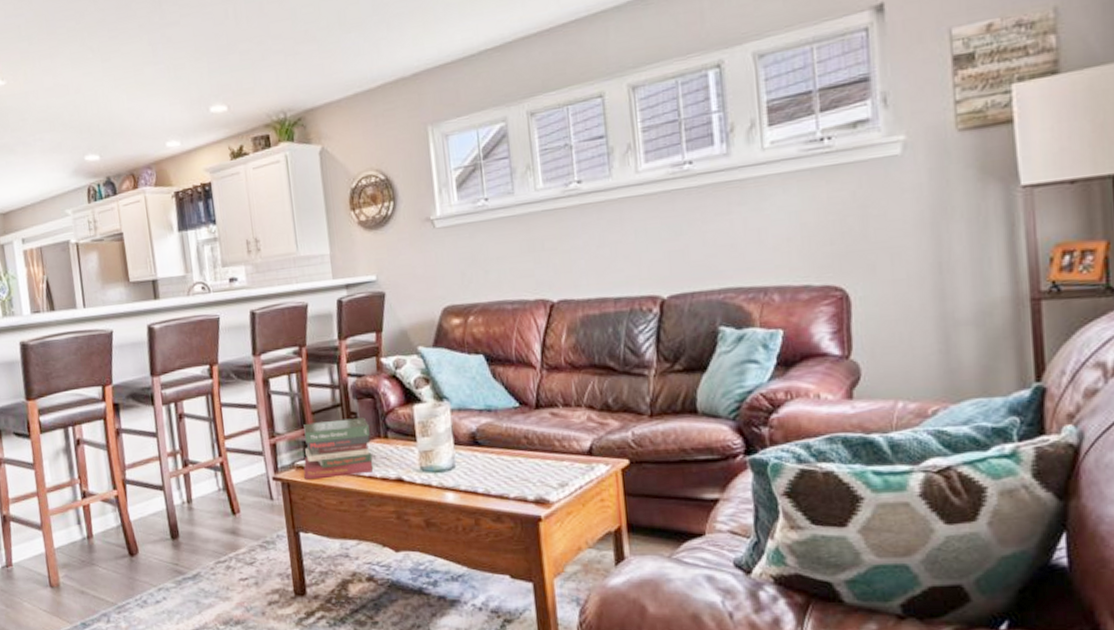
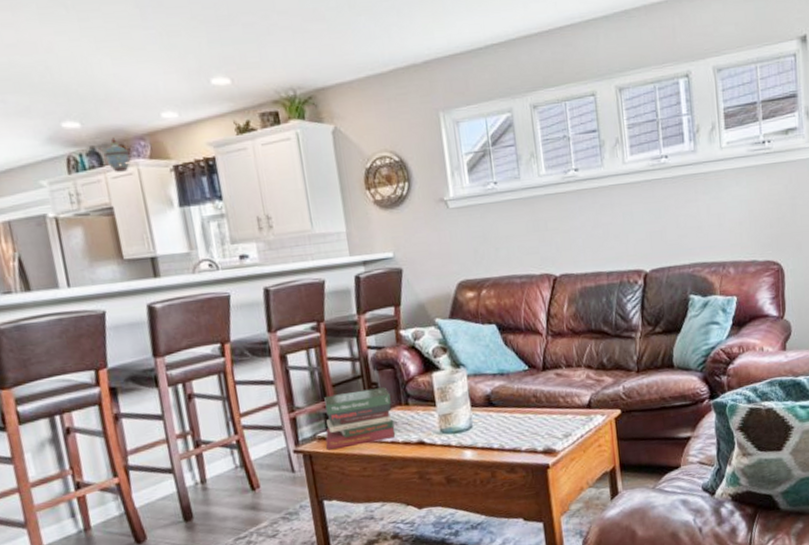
decorative jar: none [117,168,139,200] -> present [103,138,131,172]

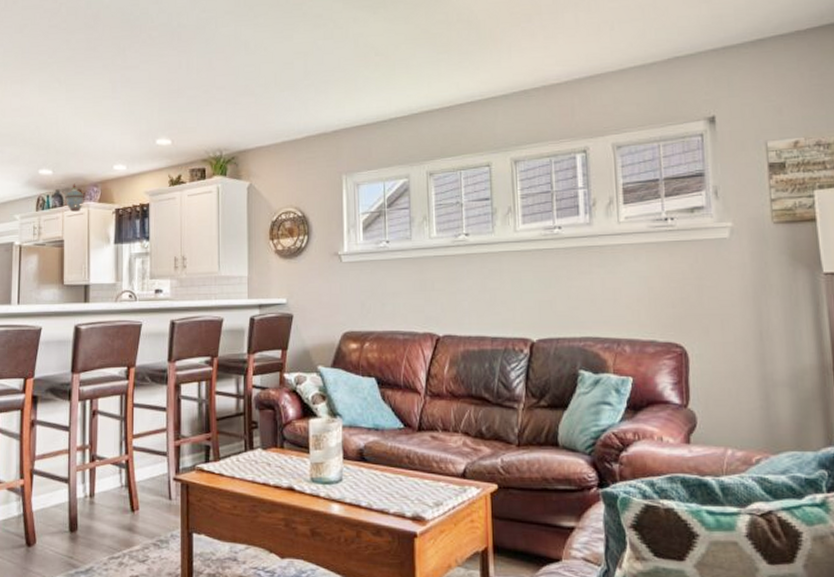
books: present [324,387,396,450] -> none [203,427,268,483]

